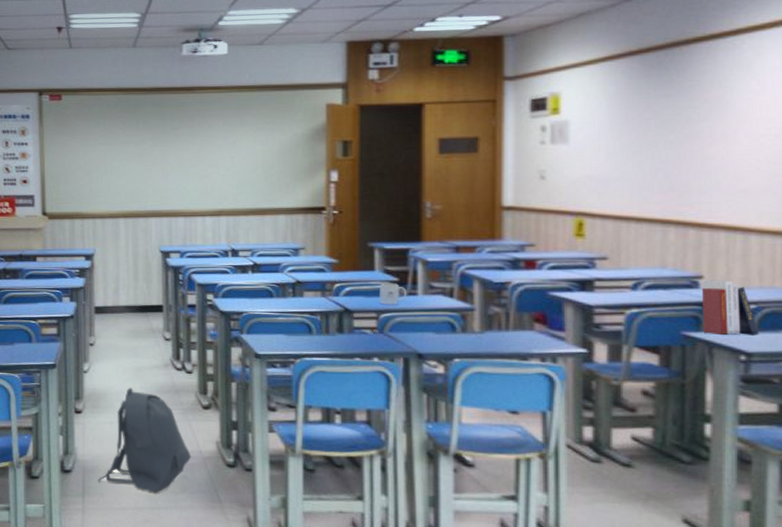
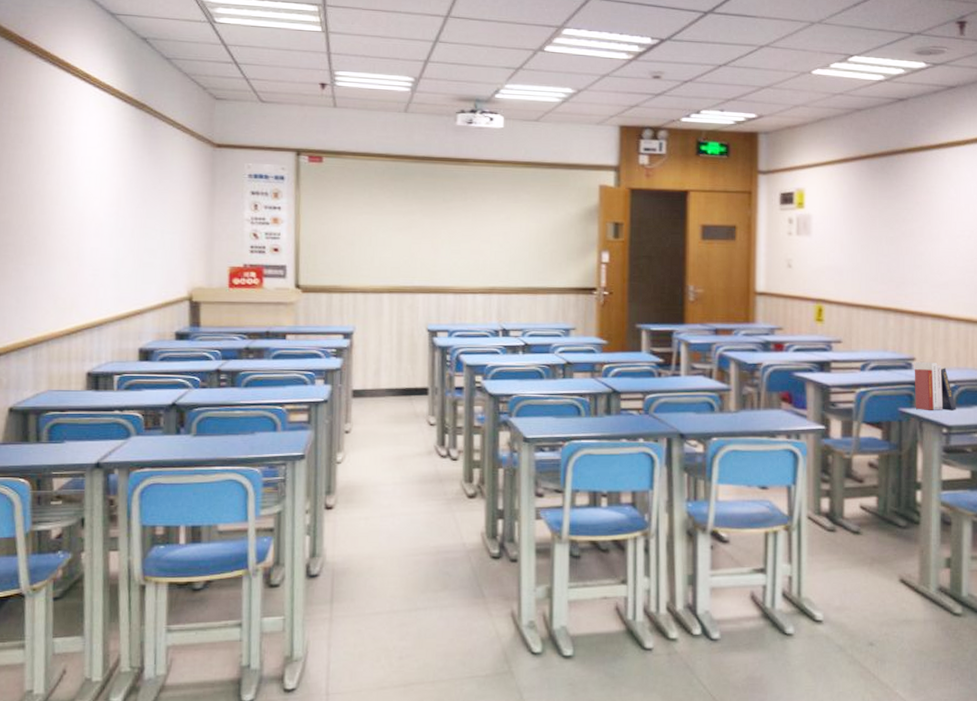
backpack: present [98,387,192,493] -> none [349,478,455,593]
mug: present [379,282,407,306] -> none [645,363,671,387]

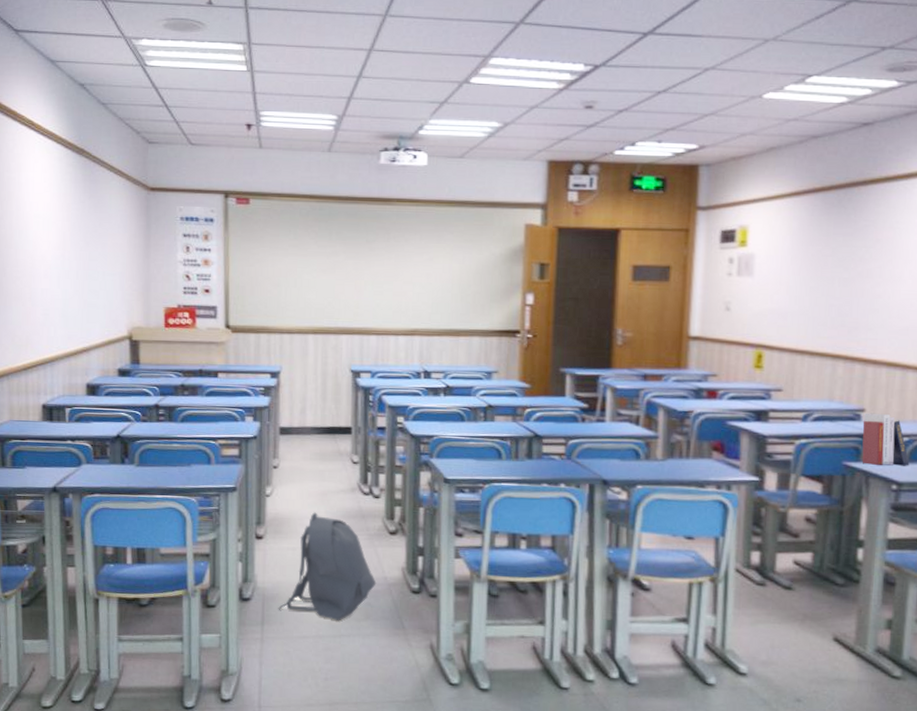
backpack: none [349,478,455,593] -> present [278,512,377,620]

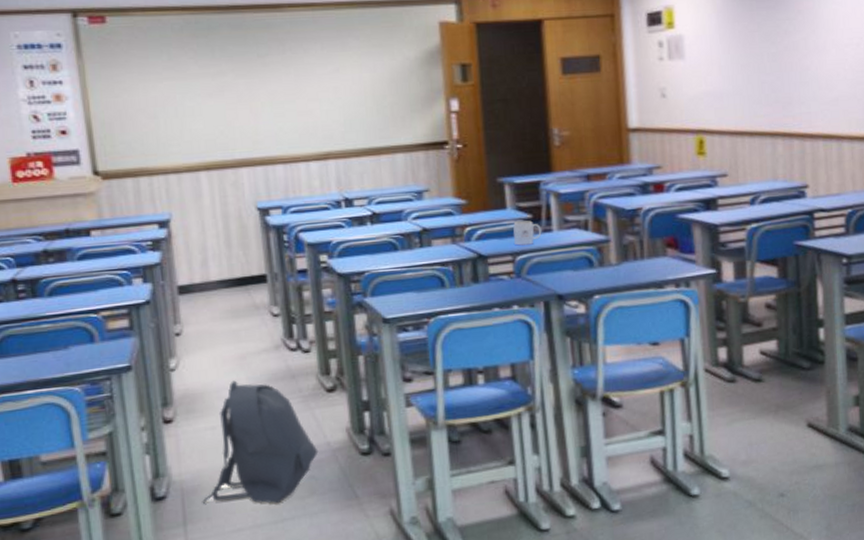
mug: none [568,408,595,432] -> present [512,220,542,246]
books: present [862,412,910,467] -> none [807,187,856,242]

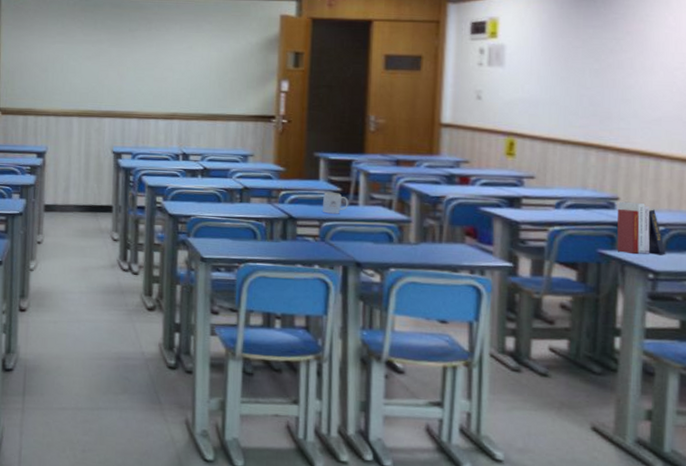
backpack: present [202,380,319,504] -> none [39,287,134,393]
books: none [807,187,856,242] -> present [617,201,666,256]

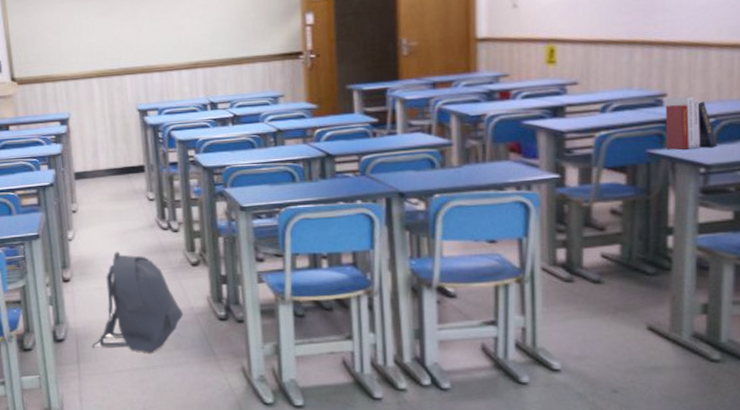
backpack: none [39,287,134,393] -> present [91,251,184,353]
mug: present [322,191,349,215] -> none [359,123,387,148]

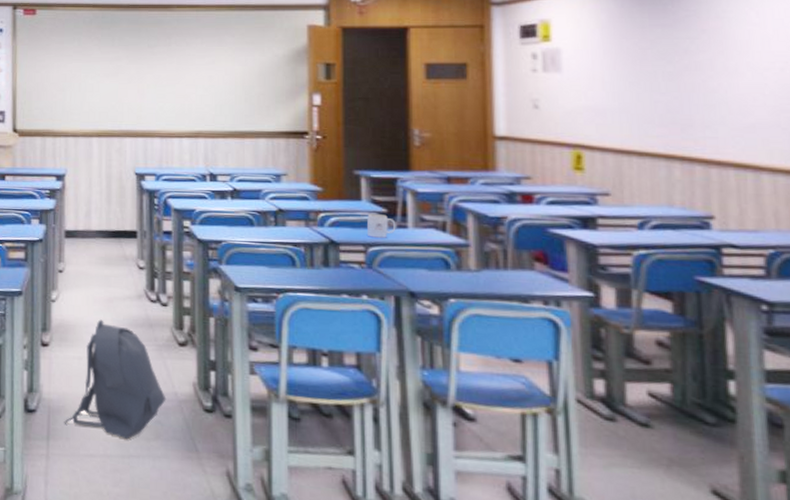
mug: none [359,123,387,148] -> present [366,213,396,239]
books: present [665,96,718,151] -> none [713,220,781,284]

